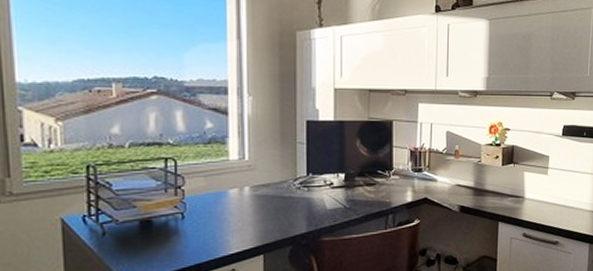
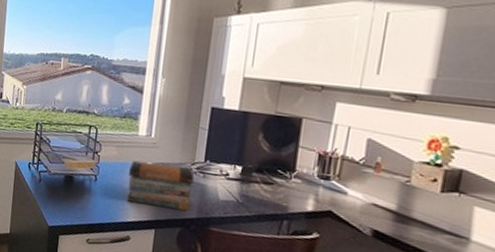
book stack: none [223,183,299,233] -> present [126,160,195,211]

